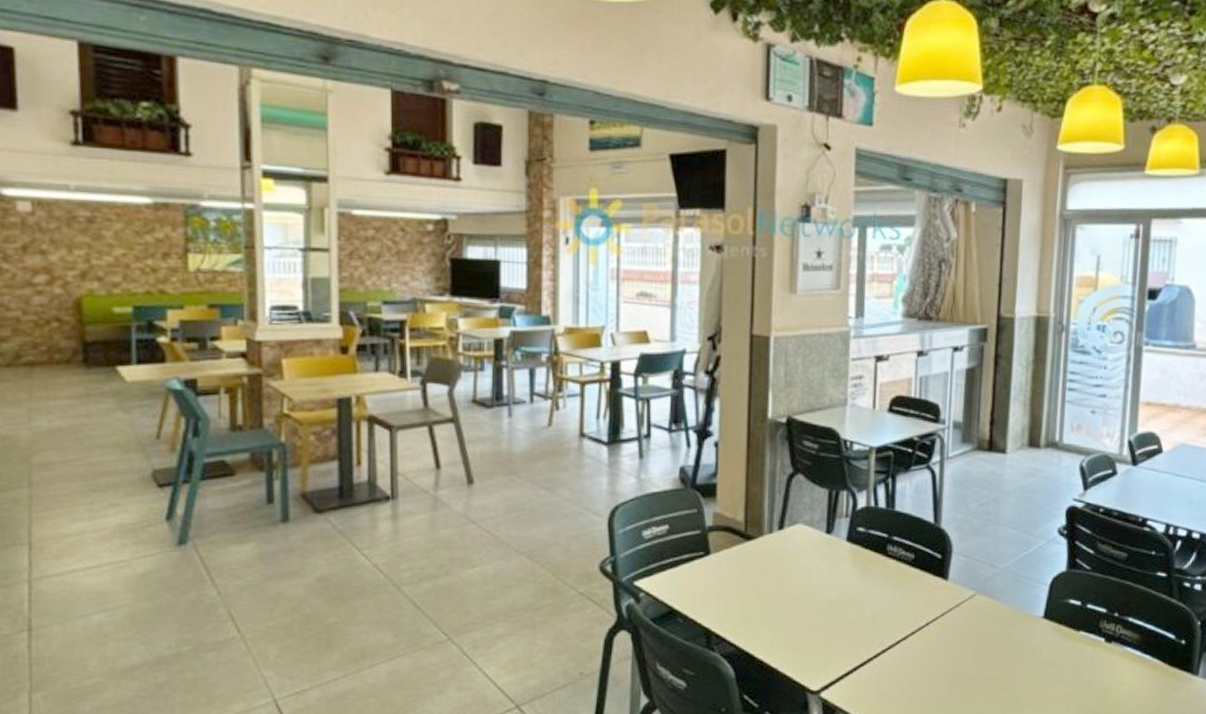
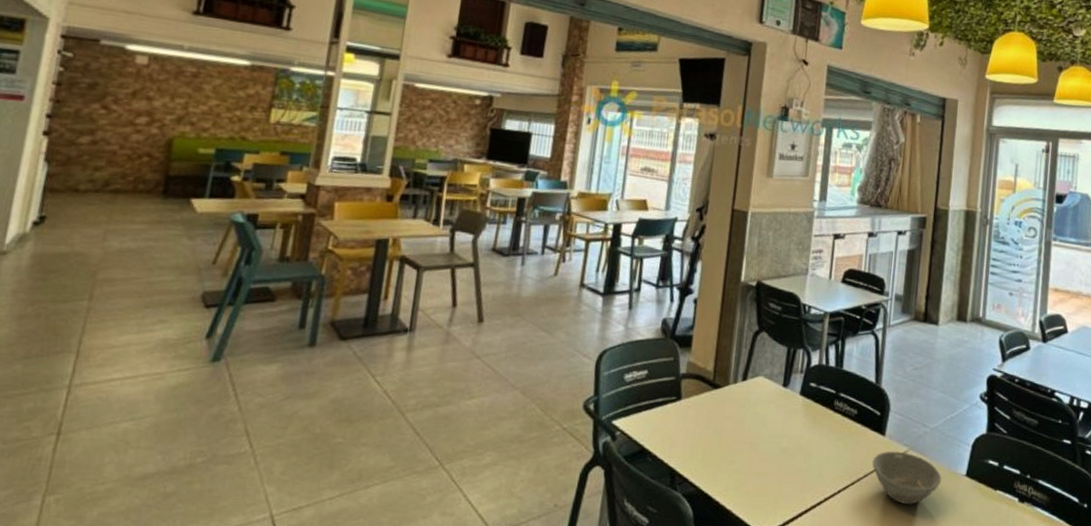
bowl: none [934,596,1016,651] -> present [872,451,942,504]

